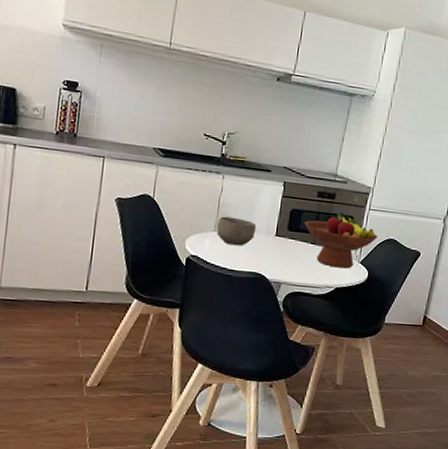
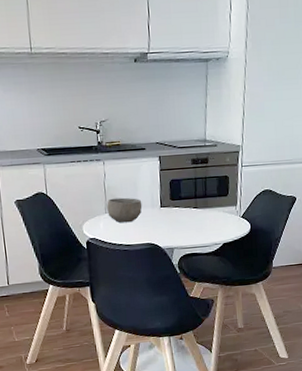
fruit bowl: present [304,212,378,269] -> none [184,174,254,226]

